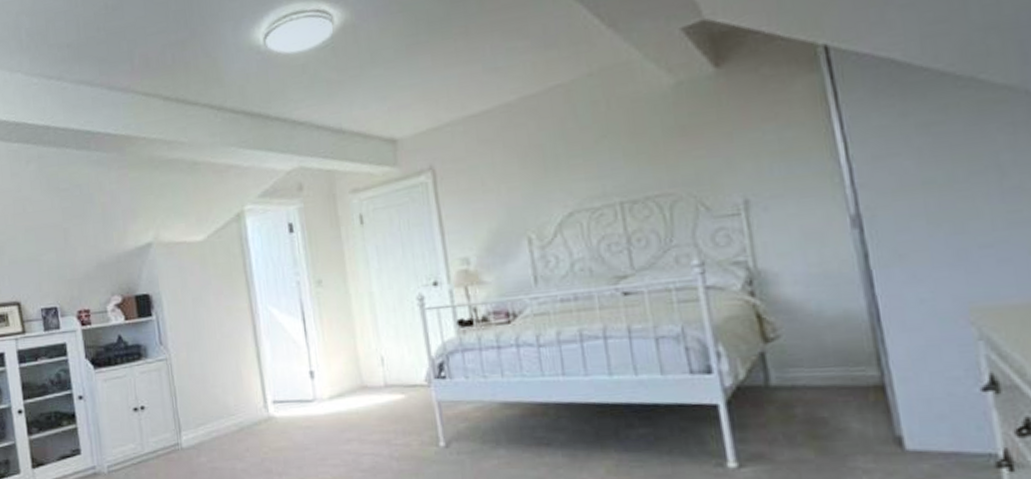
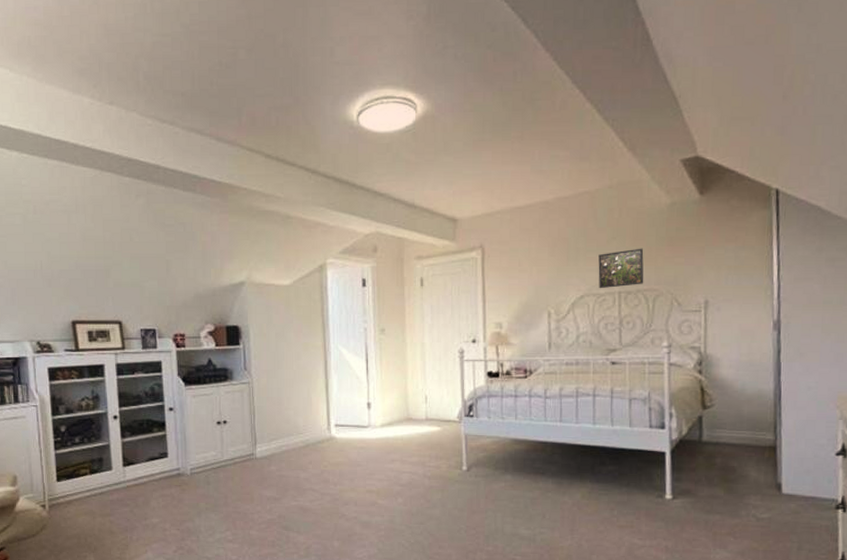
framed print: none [586,144,654,202] -> present [598,248,644,289]

